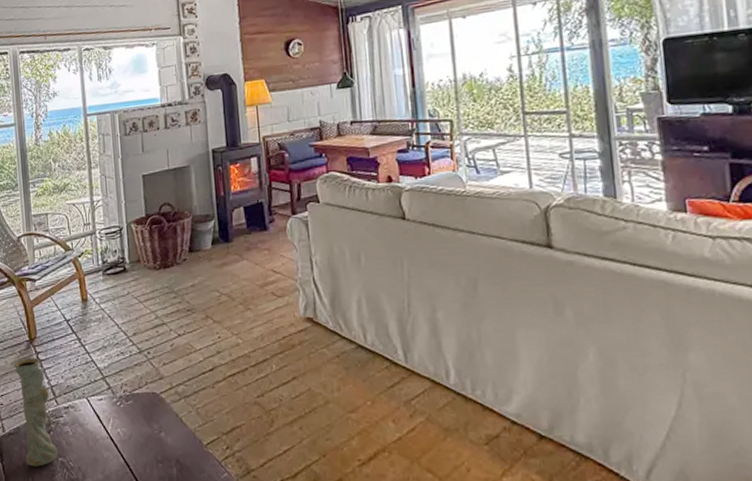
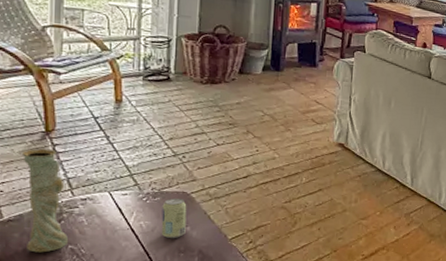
beverage can: none [135,401,161,447] -> present [161,198,187,239]

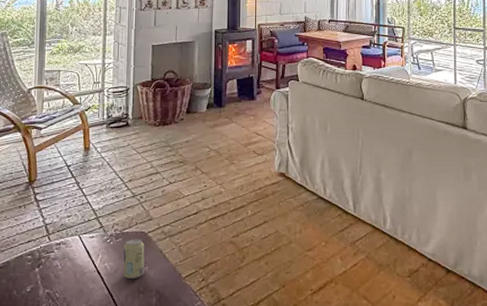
vase: present [21,148,69,253] -> none [10,198,46,298]

